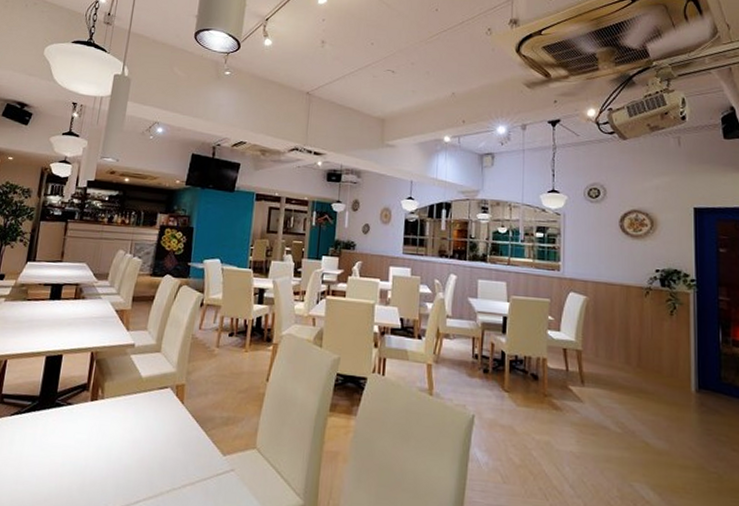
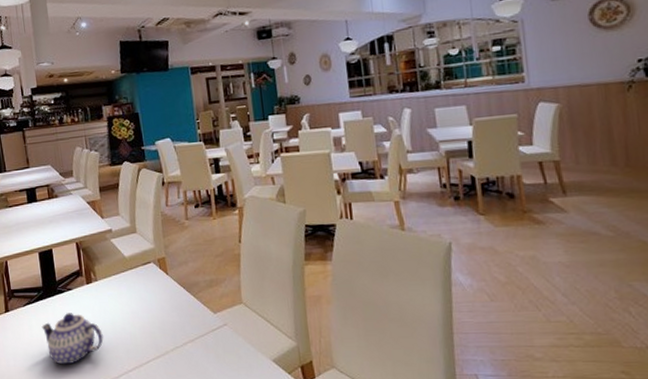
teapot: none [24,431,94,494] -> present [41,313,104,365]

